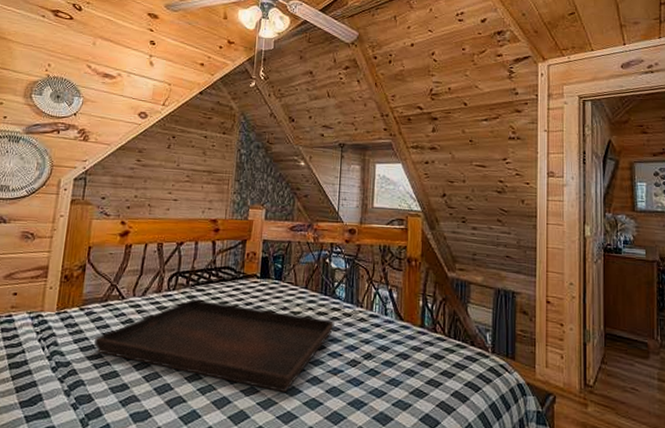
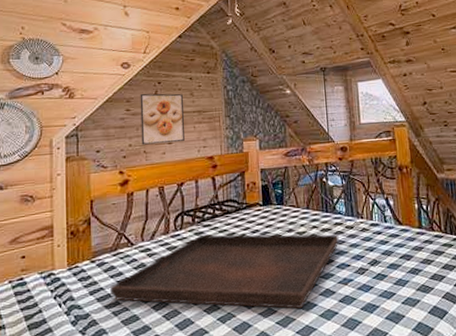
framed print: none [147,145,196,201] -> present [140,93,185,145]

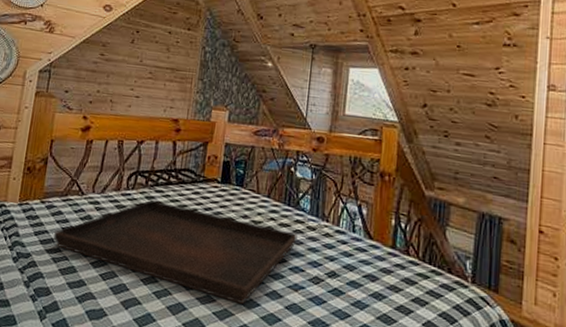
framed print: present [140,93,185,145] -> none [109,39,160,98]

